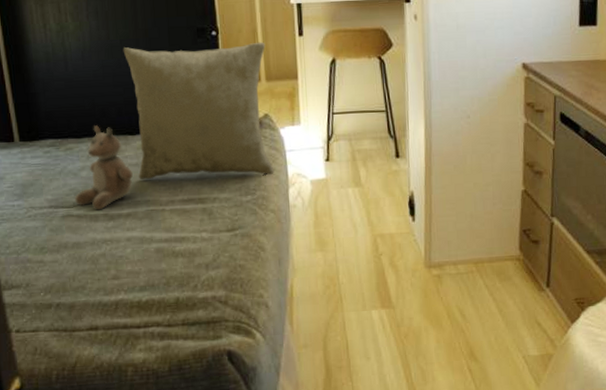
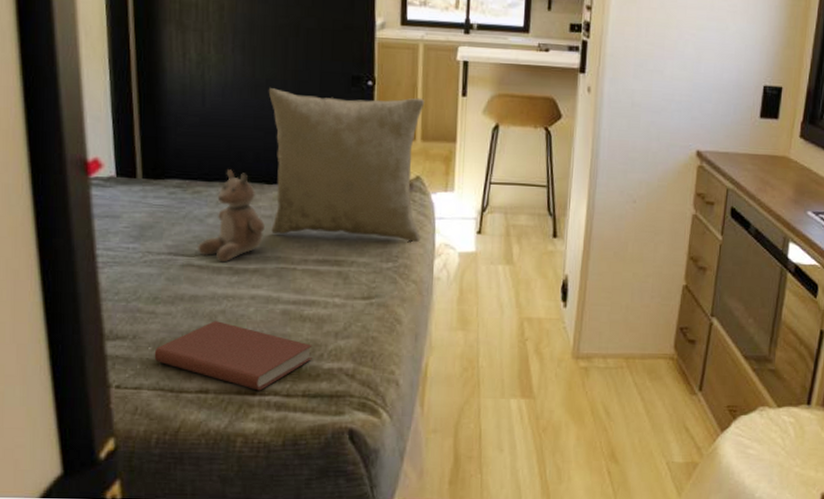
book: none [46,264,187,324] -> present [154,321,312,391]

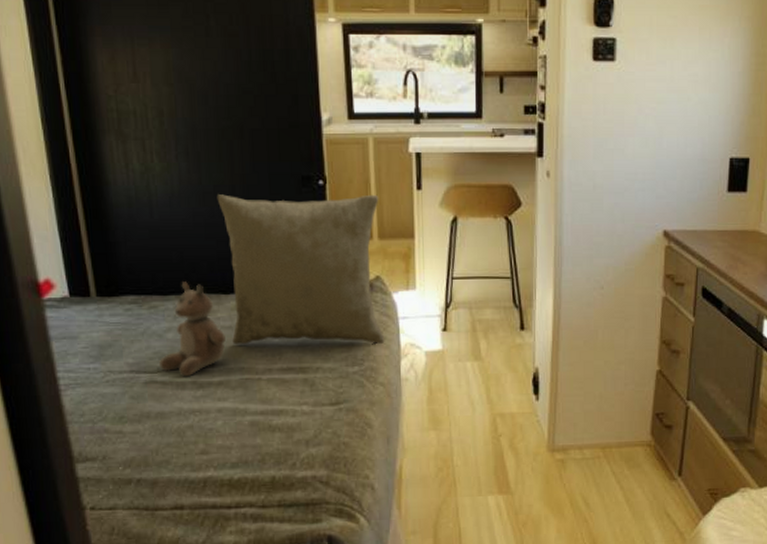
book: present [154,321,312,391] -> none [125,436,285,504]

